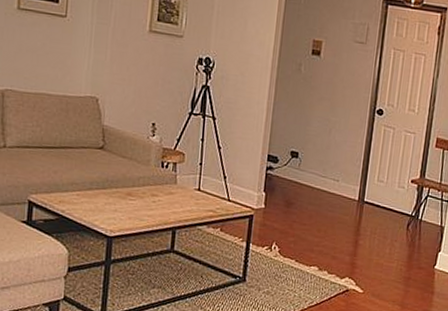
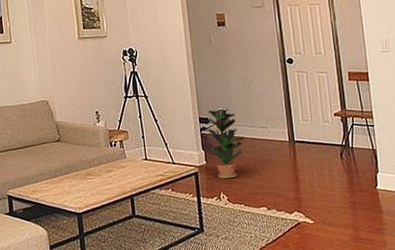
potted plant: none [264,148,313,229] -> present [202,108,245,179]

